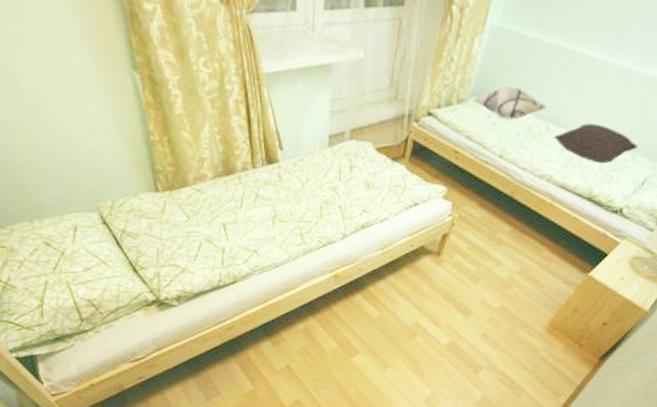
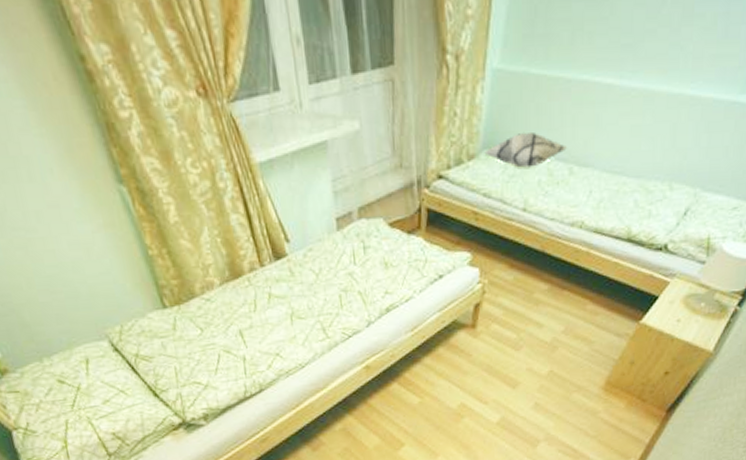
pillow: present [554,123,638,164] -> none [580,157,673,200]

